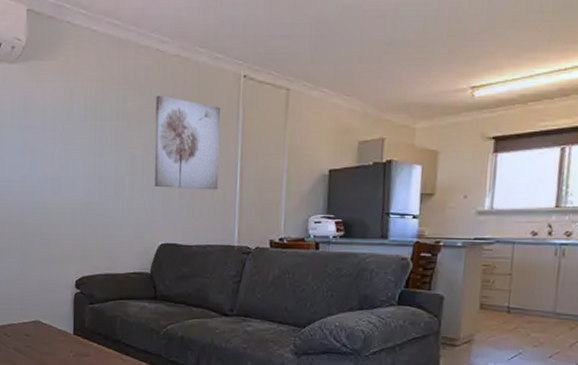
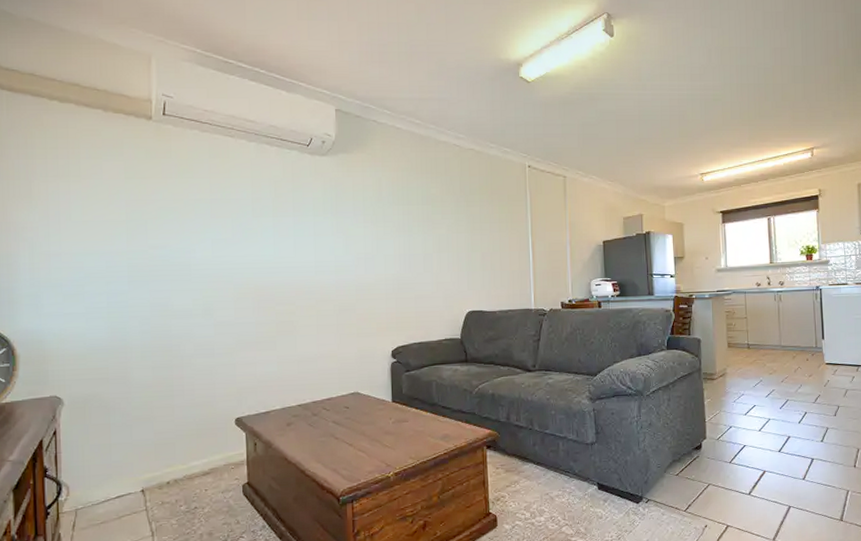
wall art: present [154,95,221,190] -> none [456,182,514,262]

